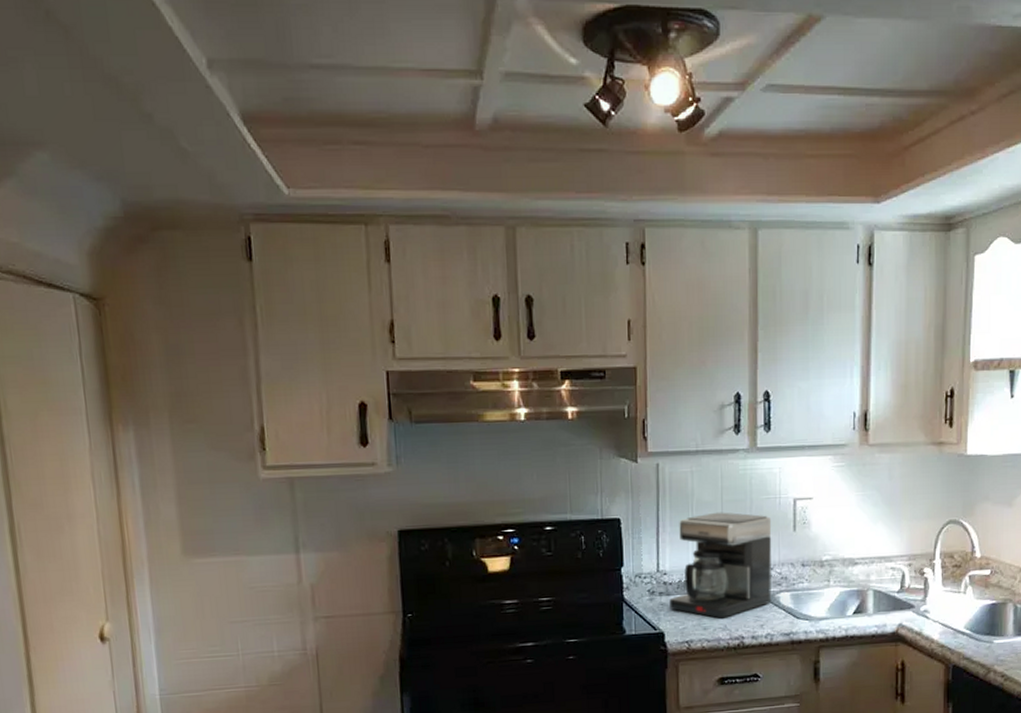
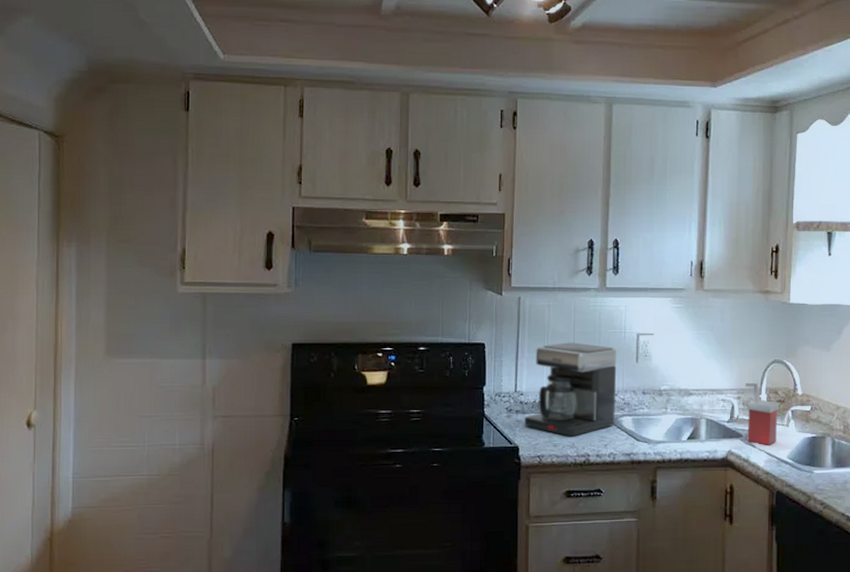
soap dispenser: none [917,546,956,616] -> present [745,382,780,445]

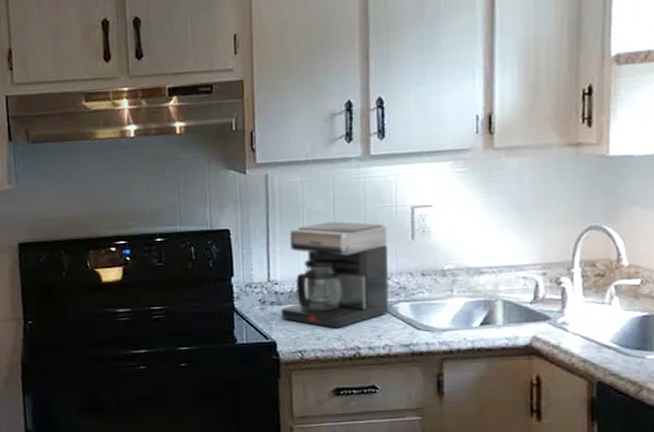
soap dispenser: present [745,382,780,445] -> none [552,254,598,328]

